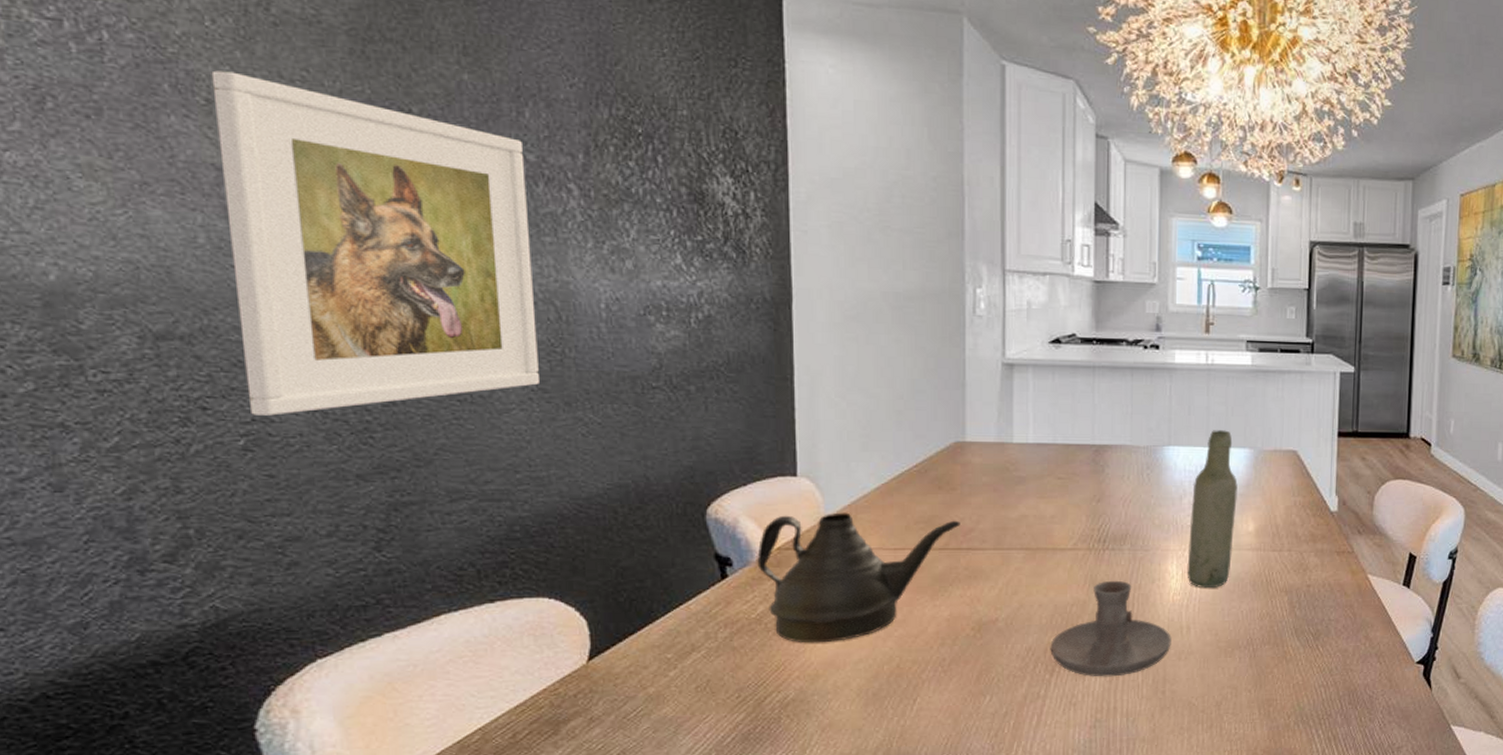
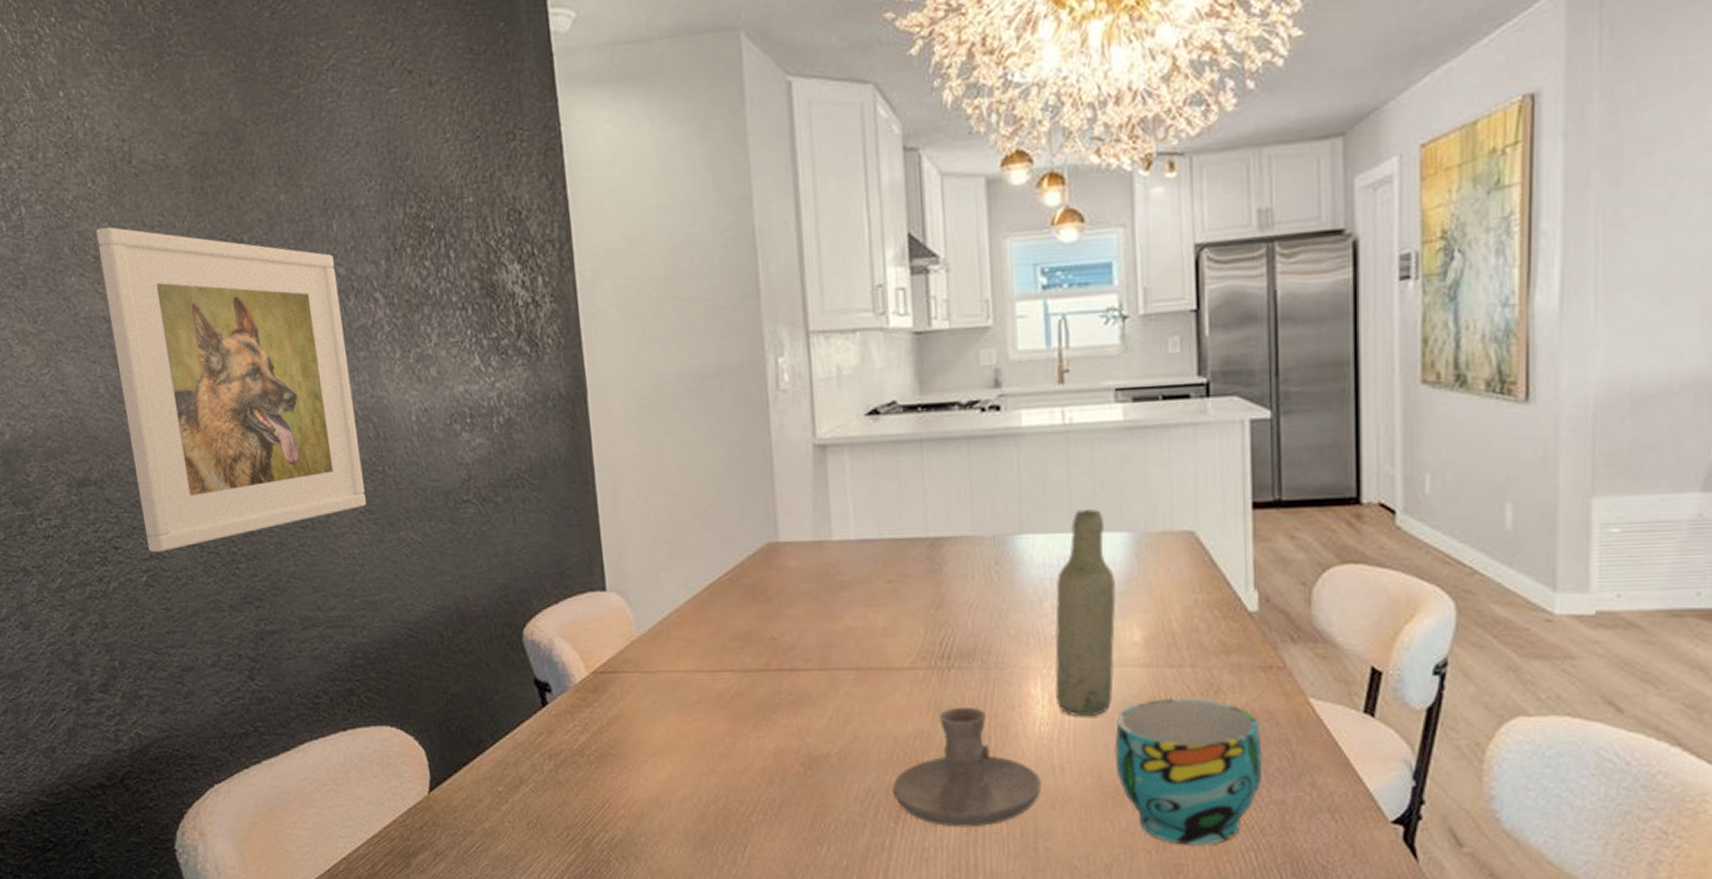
teapot: present [756,512,960,643] -> none [573,630,780,778]
cup: none [1229,574,1334,685] -> present [1114,698,1263,846]

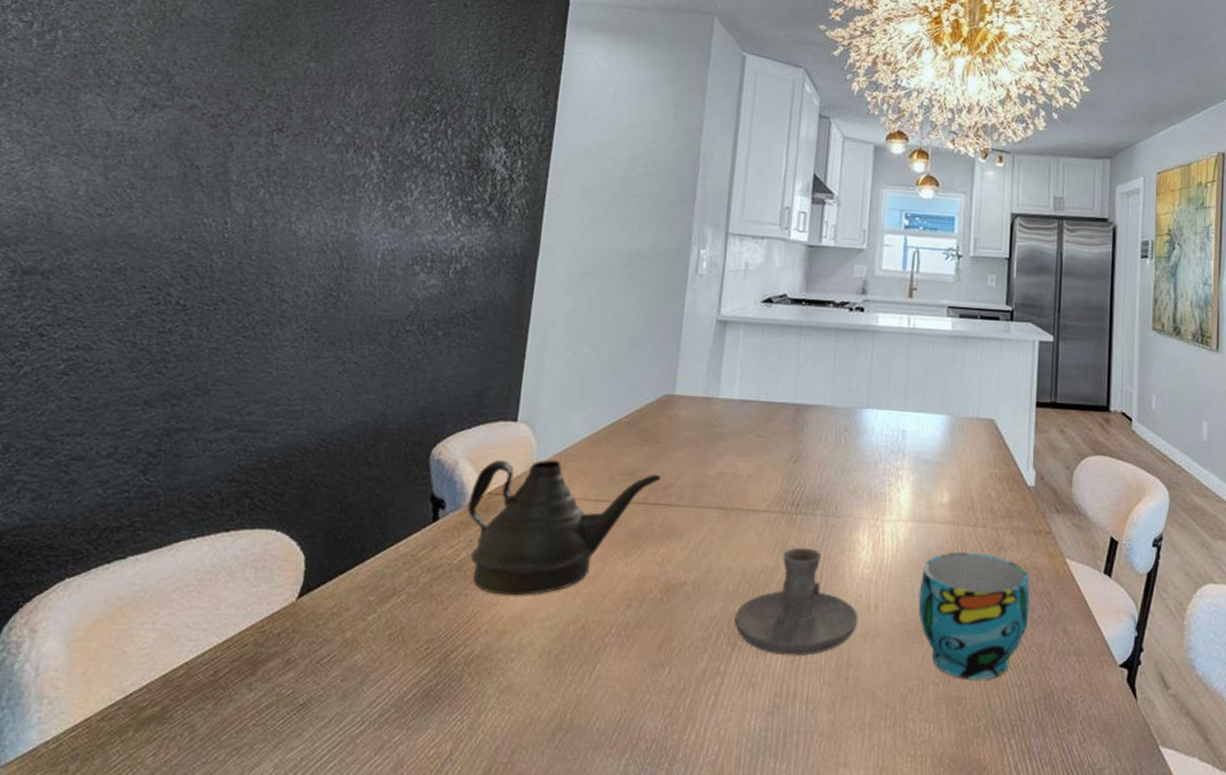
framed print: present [96,227,366,552] -> none [77,60,344,344]
teapot: none [573,630,780,778] -> present [467,459,661,596]
bottle: present [1054,509,1116,717] -> none [878,394,934,564]

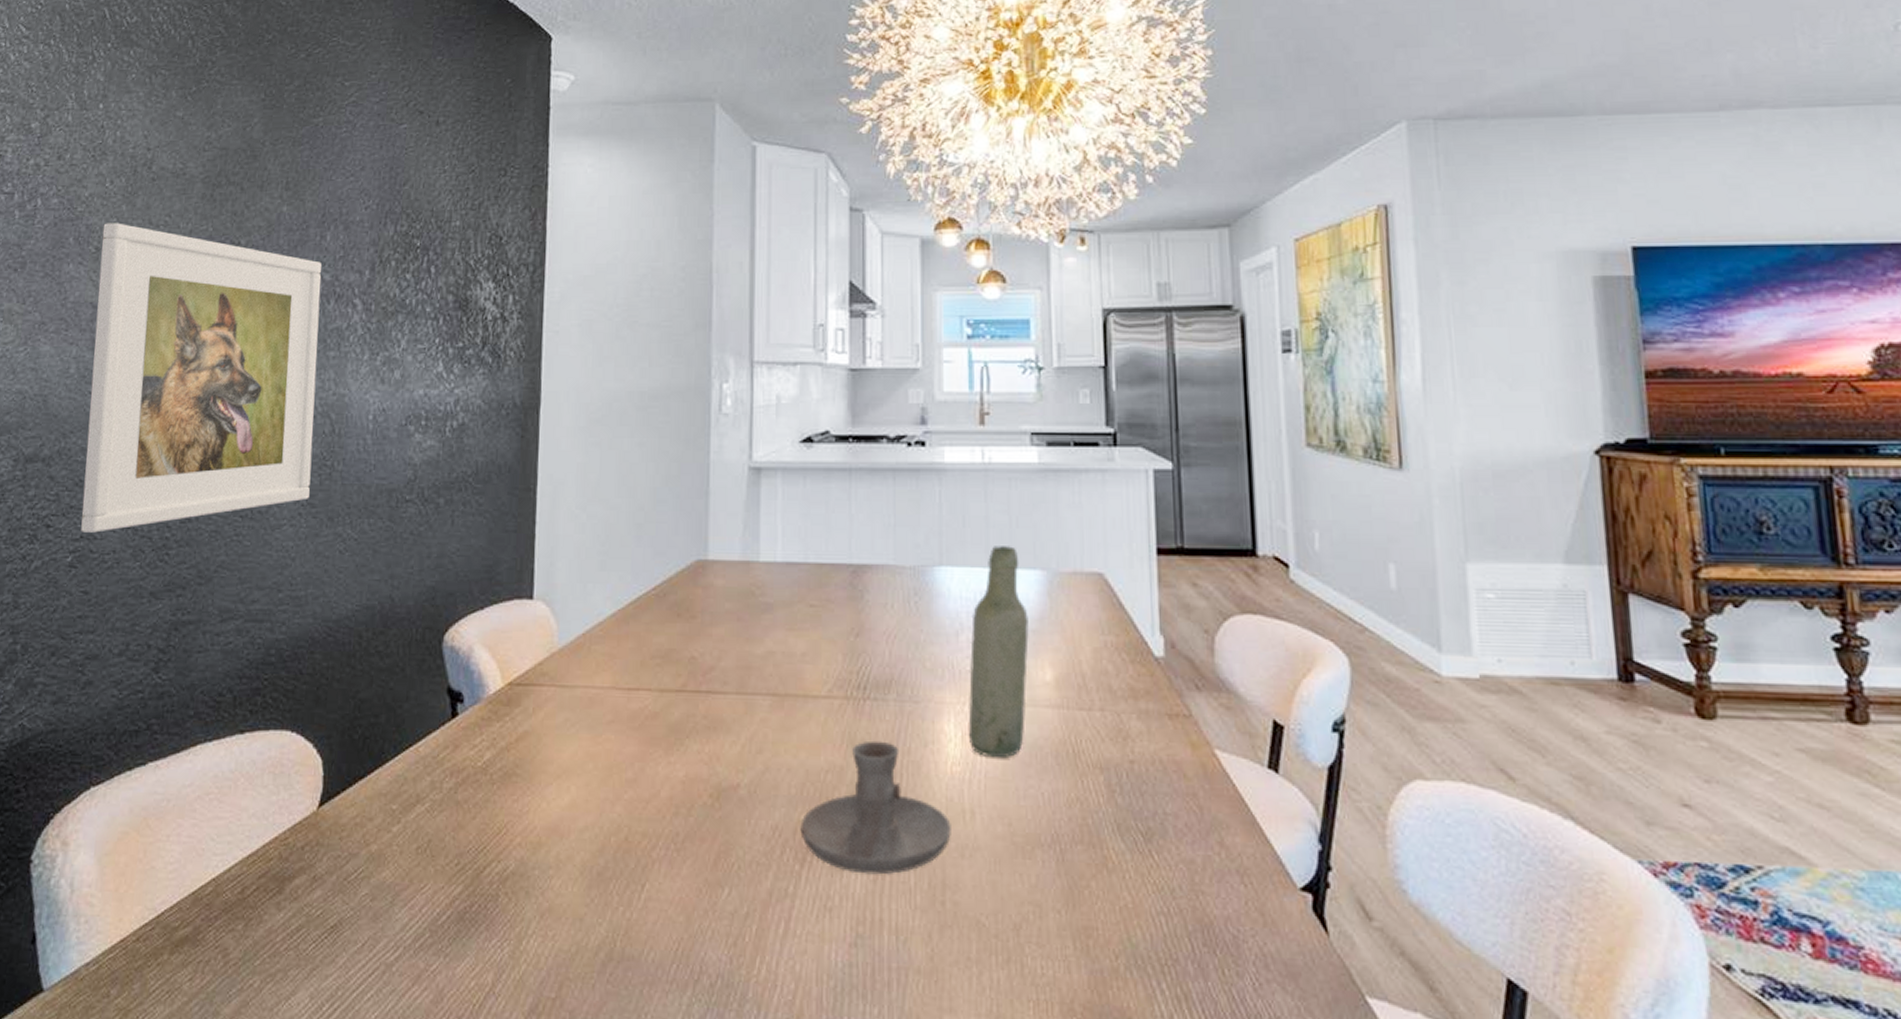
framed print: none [77,60,344,344] -> present [81,223,322,533]
teapot: present [467,459,661,596] -> none [486,642,700,803]
bottle: none [878,394,934,564] -> present [968,546,1029,759]
cup: present [918,552,1030,681] -> none [1025,743,1172,907]

